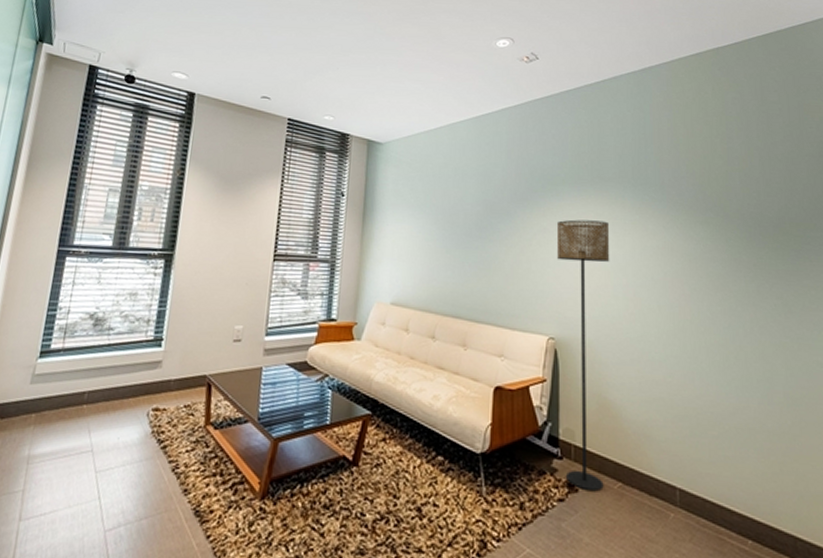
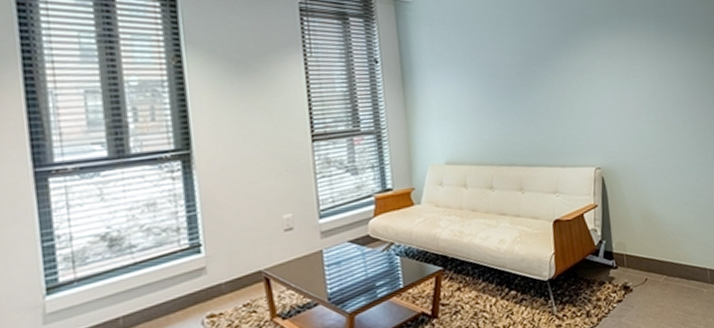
floor lamp: present [556,219,610,492] -> none [592,55,652,289]

